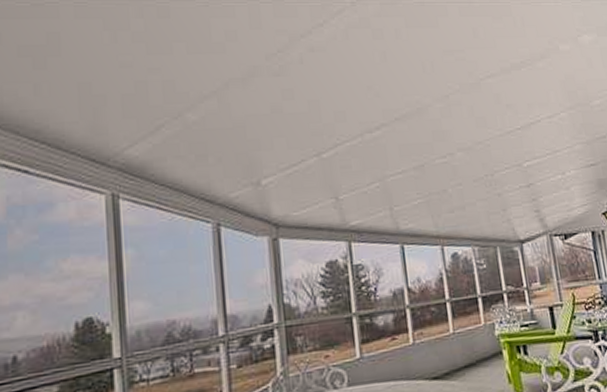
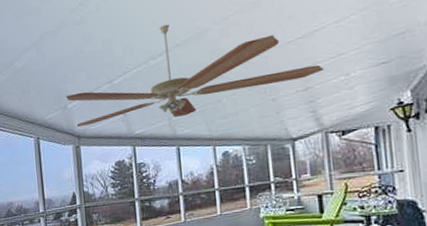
ceiling fan: none [259,93,543,211] -> present [66,24,324,127]

